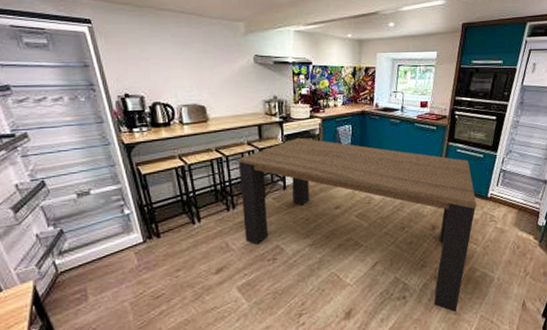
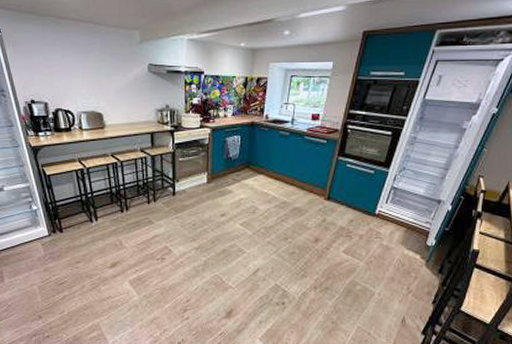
dining table: present [238,137,476,313] -> none [132,146,363,322]

